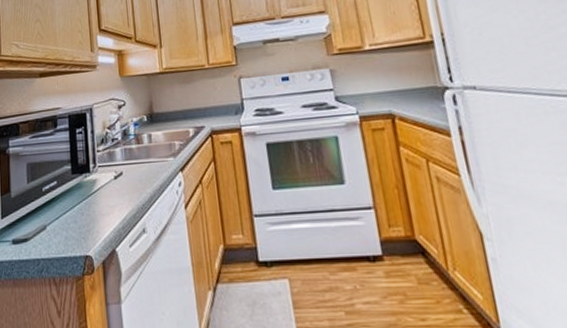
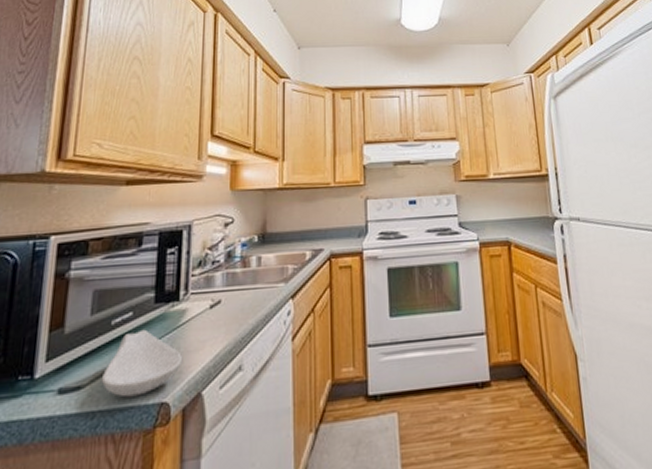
spoon rest: none [41,195,99,250] -> present [102,329,183,398]

